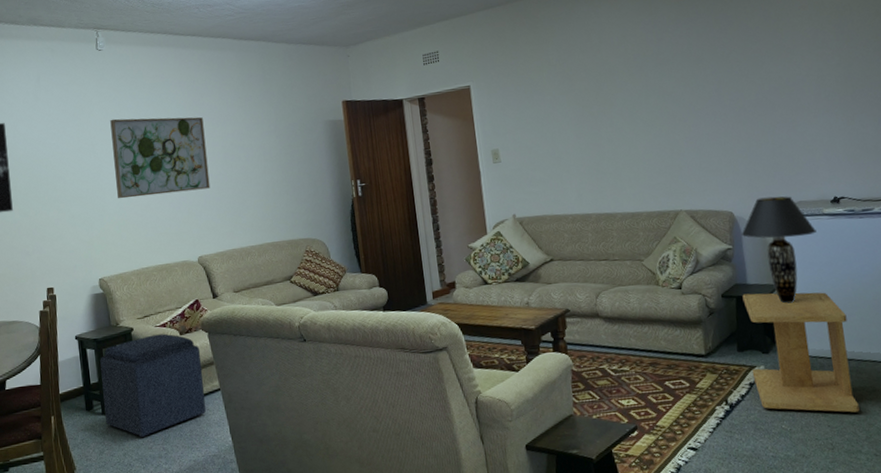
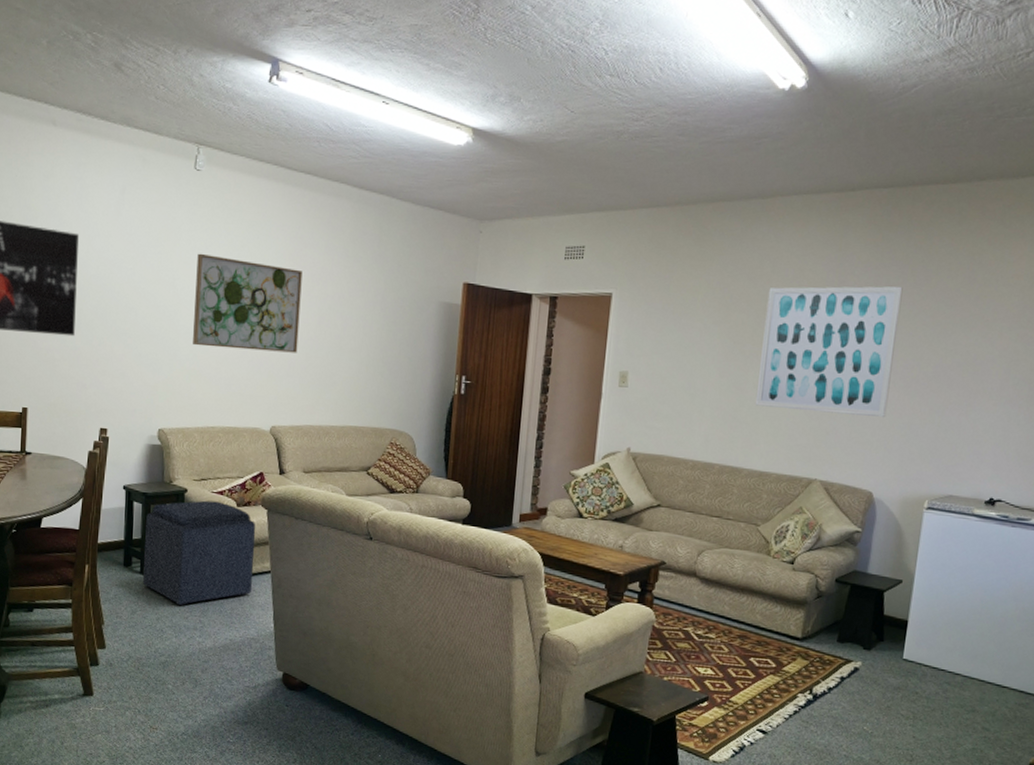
wall art: none [600,33,727,157] -> present [755,286,903,418]
table lamp: present [741,196,817,304] -> none [875,483,960,603]
side table: present [742,292,860,413] -> none [846,583,966,729]

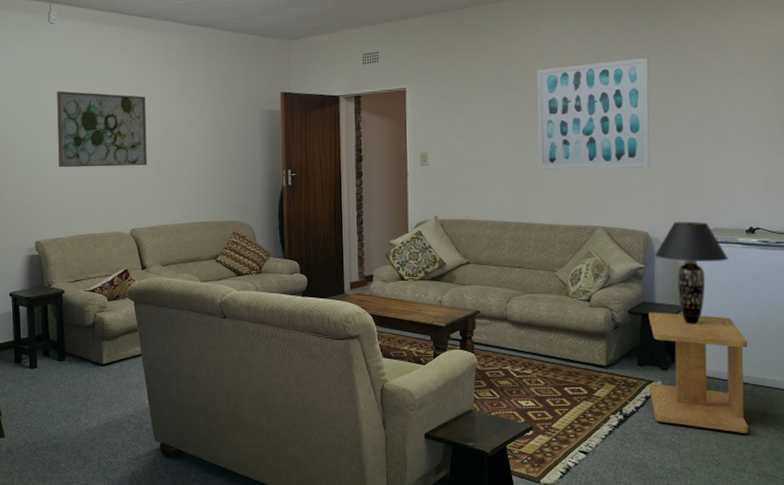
ottoman: present [143,500,256,606] -> none [31,298,127,393]
side table: none [846,583,966,729] -> present [648,312,749,433]
table lamp: none [875,483,960,603] -> present [654,221,728,325]

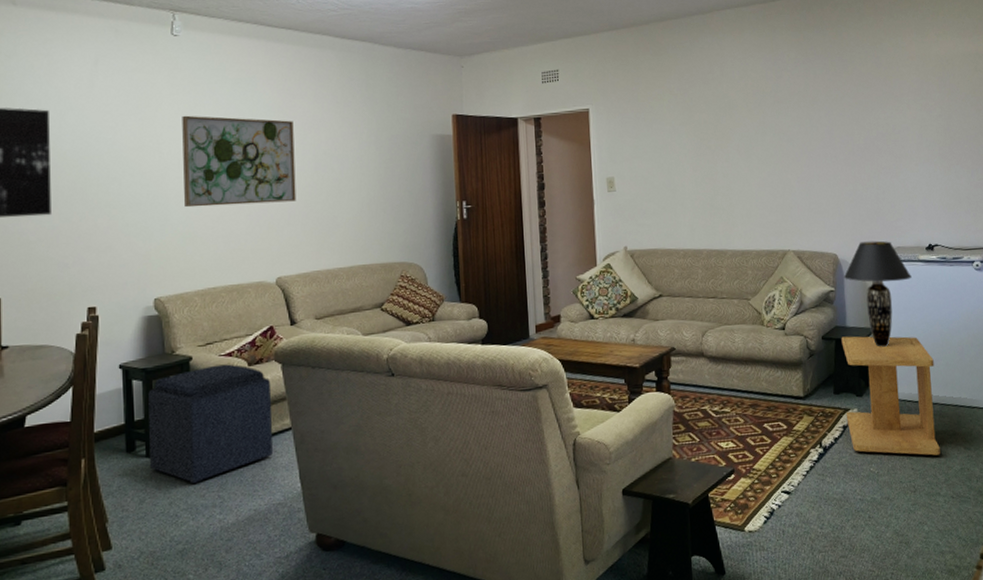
ottoman: none [31,298,127,393] -> present [148,364,273,485]
wall art: present [536,57,650,170] -> none [721,75,835,193]

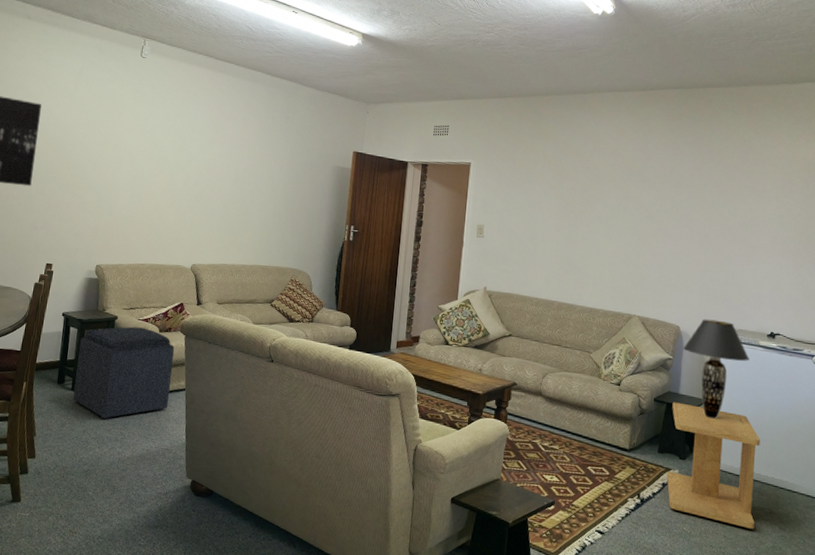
wall art: present [182,115,297,208] -> none [130,122,224,205]

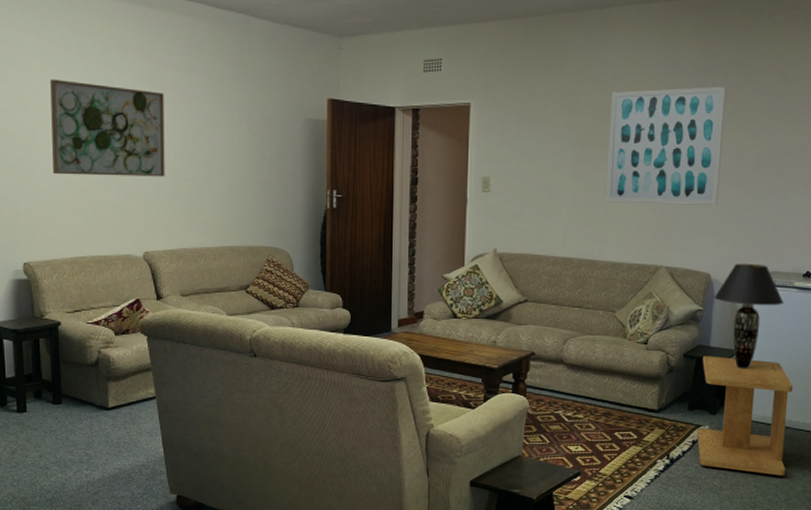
ottoman: present [73,326,175,420] -> none [19,332,138,441]
wall art: none [130,122,224,205] -> present [50,79,165,177]
wall art: none [584,161,694,266] -> present [605,86,726,207]

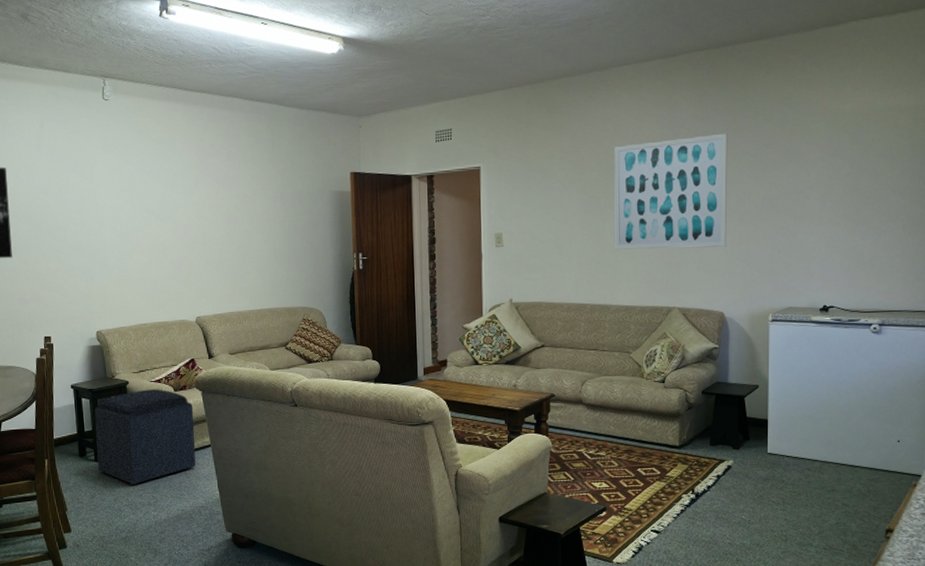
ottoman: none [19,332,138,441] -> present [94,389,196,486]
wall art: present [50,79,165,177] -> none [114,172,212,254]
side table: present [697,356,793,476] -> none [721,392,818,509]
table lamp: present [713,263,784,369] -> none [729,300,802,404]

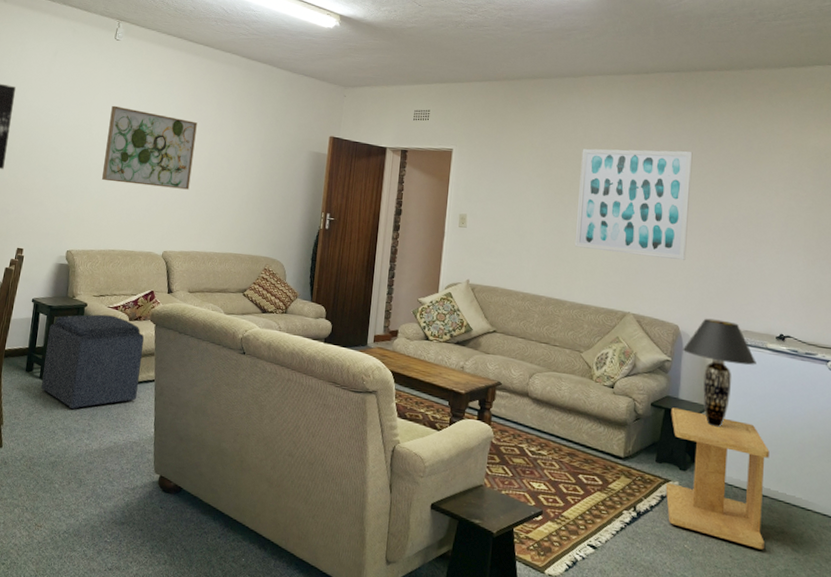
wall art: none [114,172,212,254] -> present [102,105,197,190]
side table: none [721,392,818,509] -> present [665,407,770,550]
table lamp: none [729,300,802,404] -> present [682,318,756,427]

